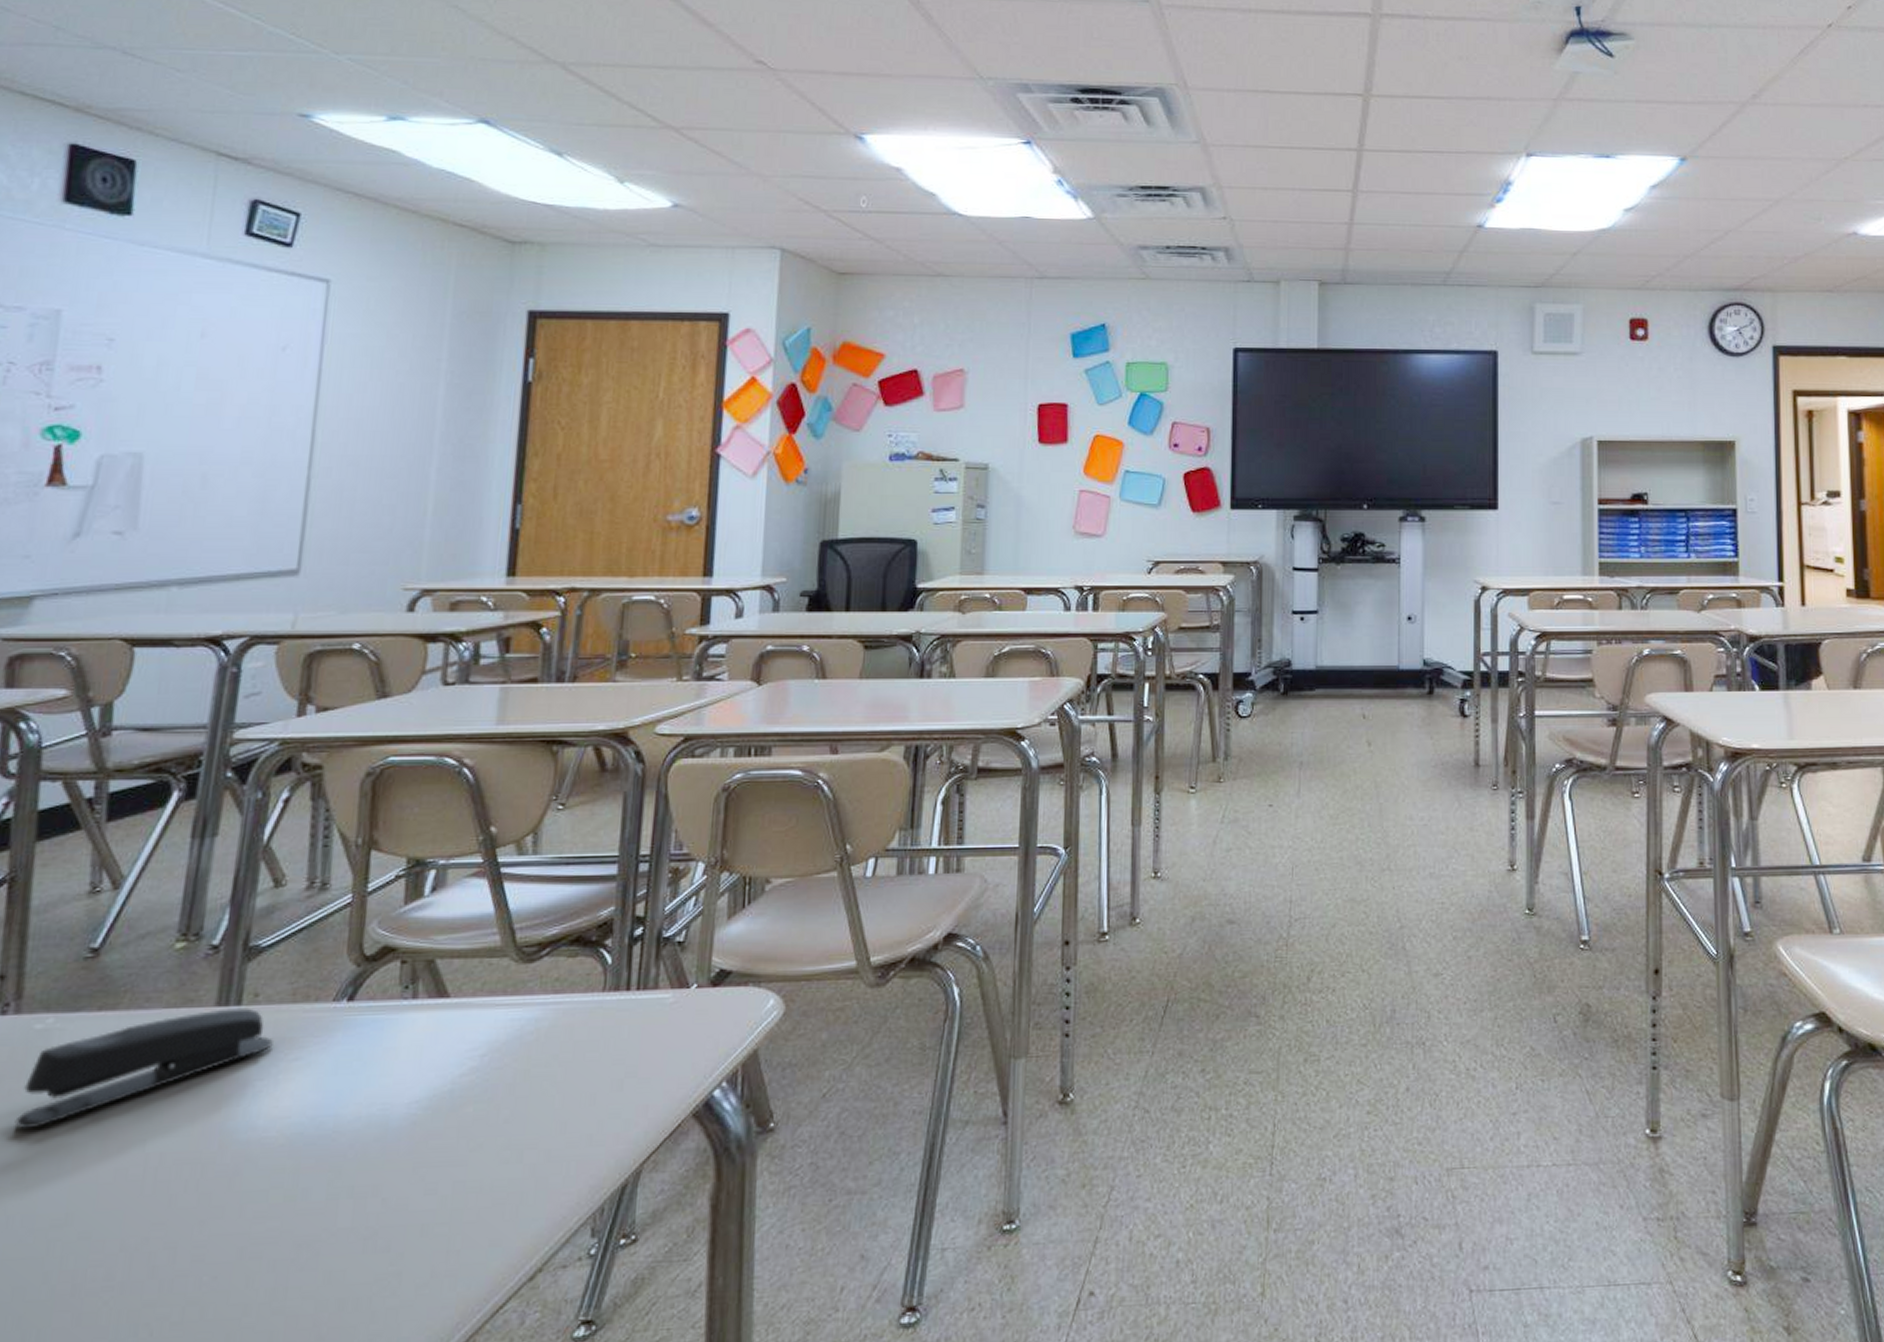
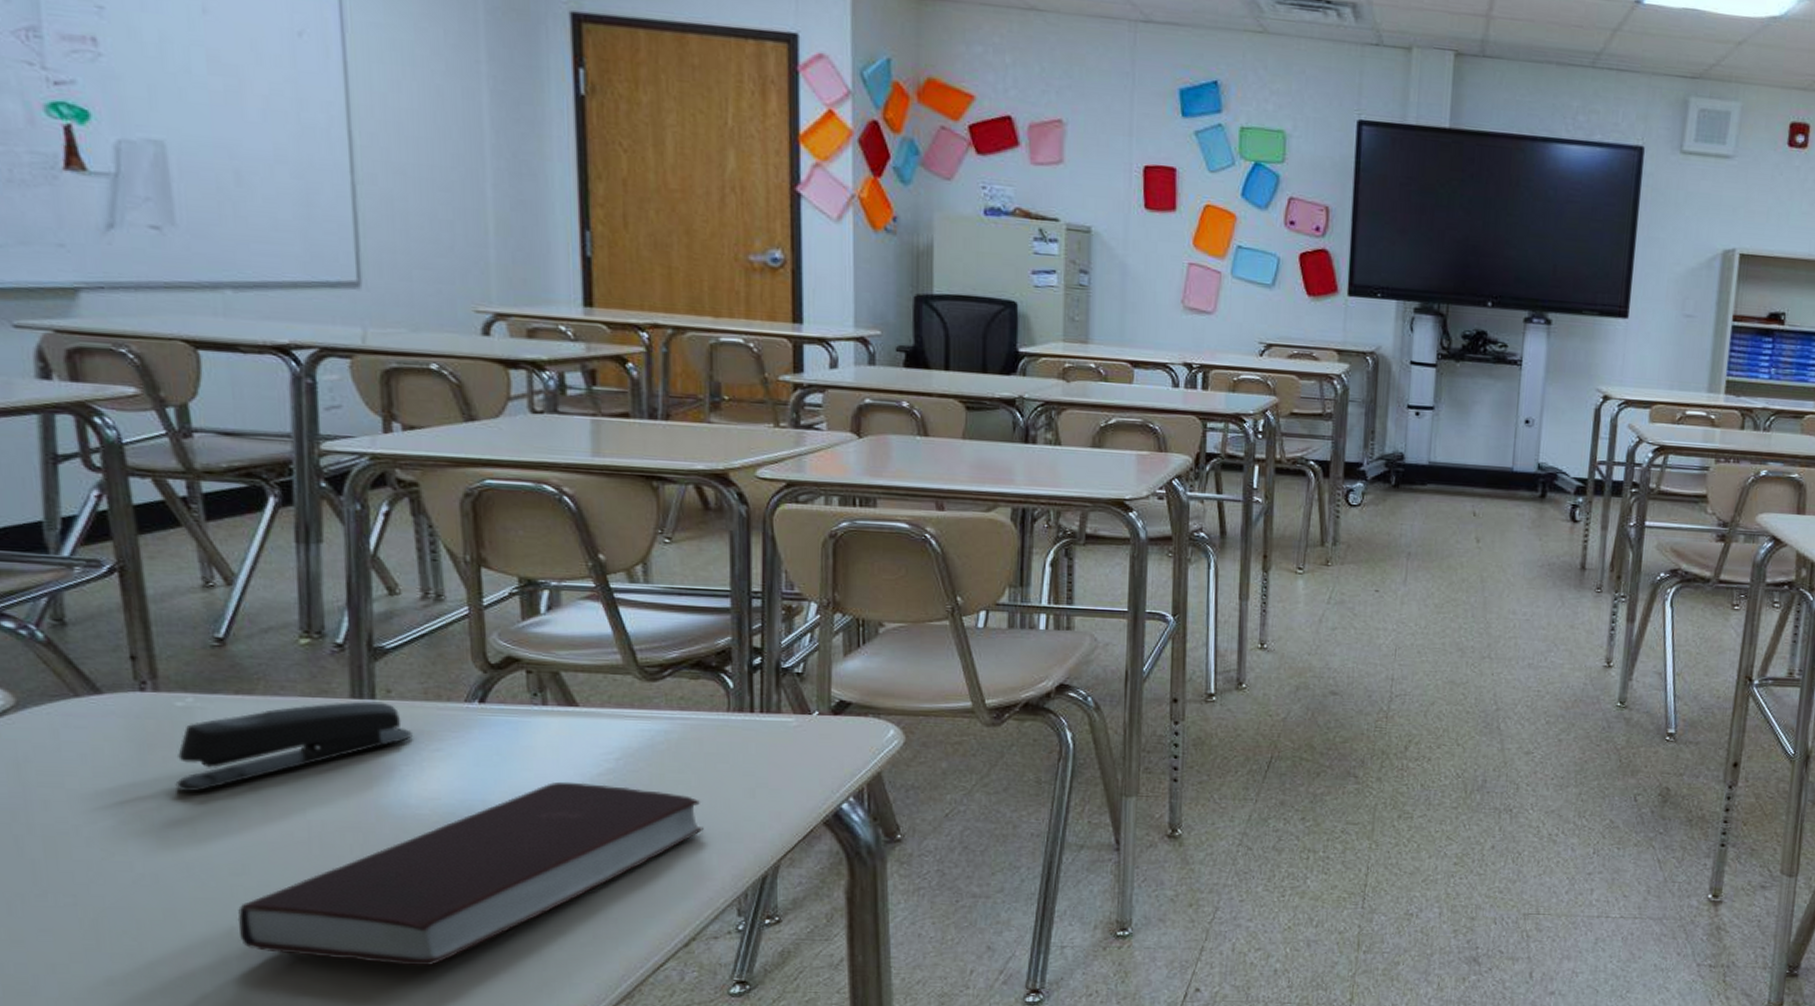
book: none [45,1085,565,1329] -> present [237,781,704,966]

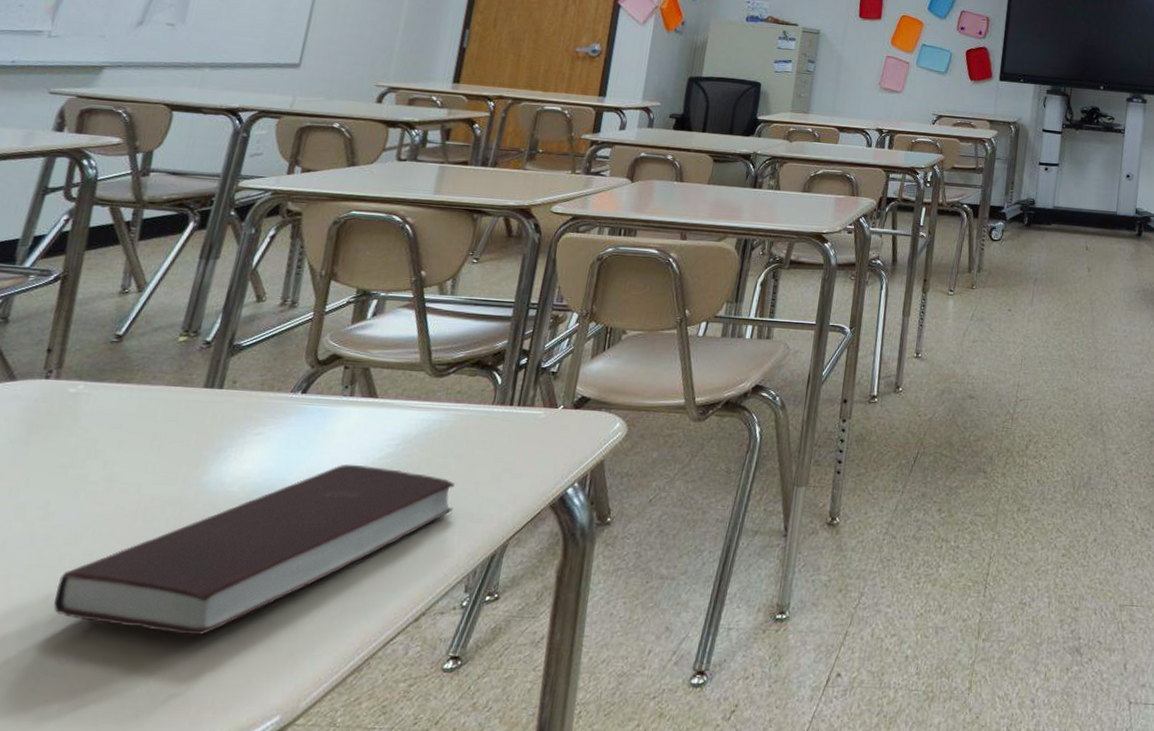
stapler: present [175,701,413,792] -> none [46,390,244,468]

